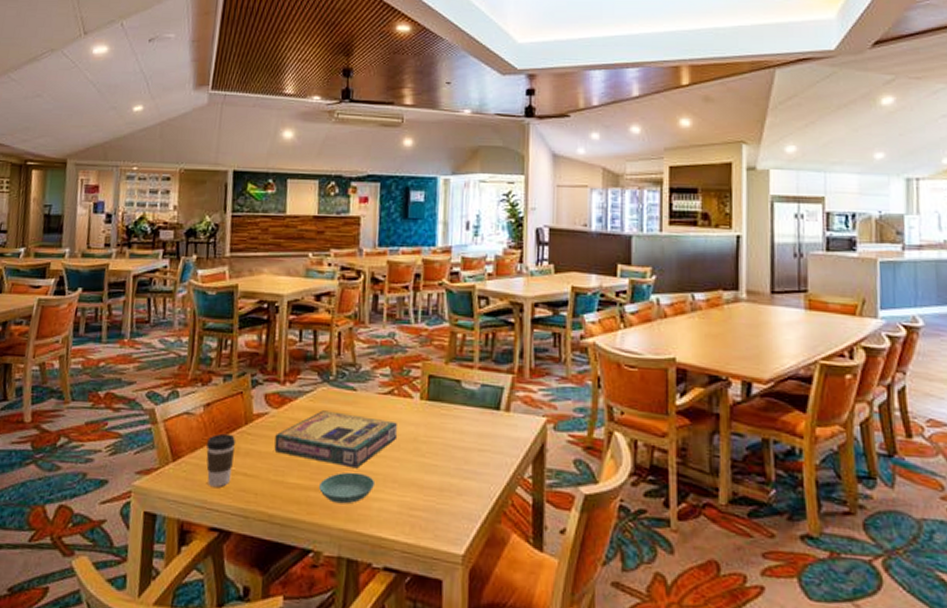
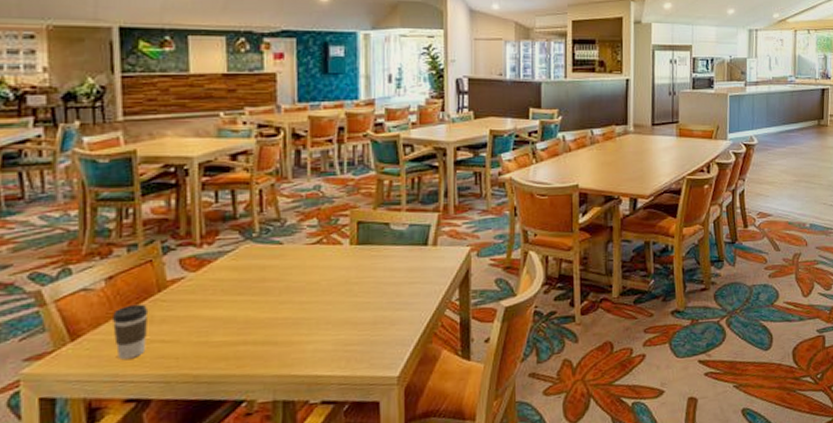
video game box: present [274,410,398,469] -> none [195,267,329,318]
saucer: present [319,472,376,504] -> none [249,320,308,353]

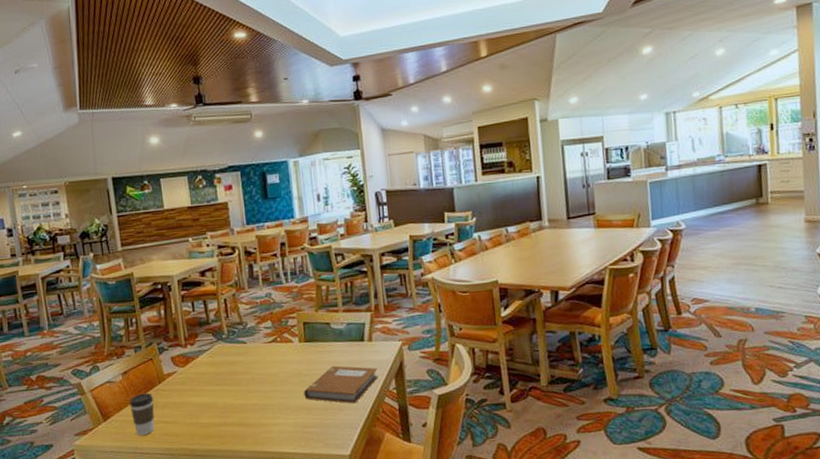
notebook: none [350,272,440,317] -> present [303,365,378,404]

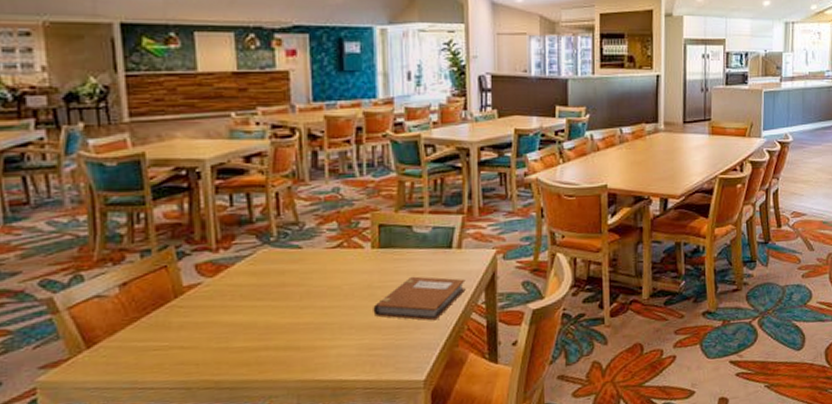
coffee cup: present [129,392,155,436] -> none [127,310,166,366]

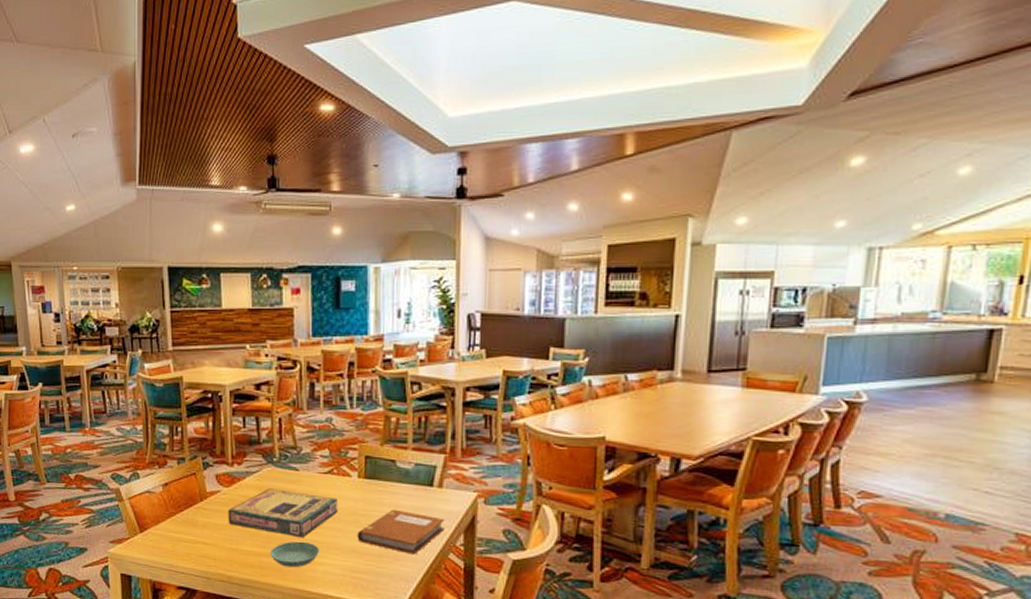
video game box: none [213,271,351,323] -> present [228,488,339,538]
saucer: none [270,325,331,358] -> present [270,541,320,568]

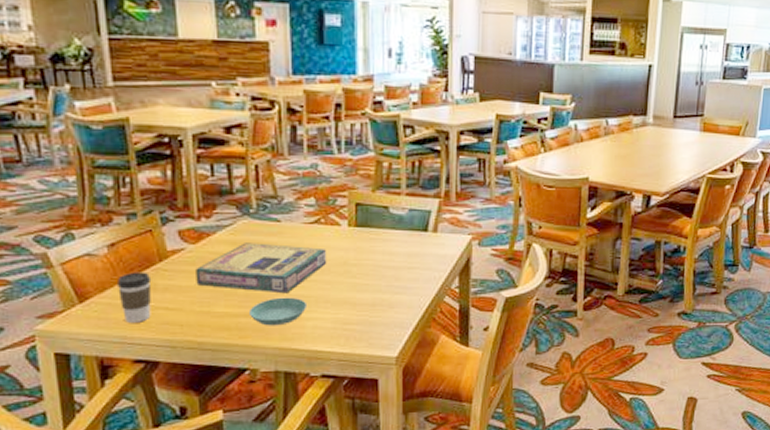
coffee cup: none [167,509,194,554] -> present [116,272,152,323]
notebook: present [357,509,445,555] -> none [348,256,440,301]

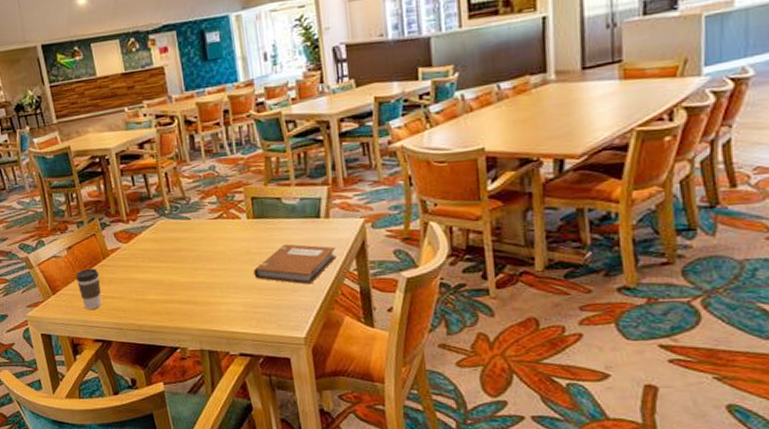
video game box: present [196,243,327,294] -> none [130,239,233,282]
saucer: present [250,297,308,326] -> none [174,284,221,311]
notebook: none [348,256,440,301] -> present [253,244,337,285]

